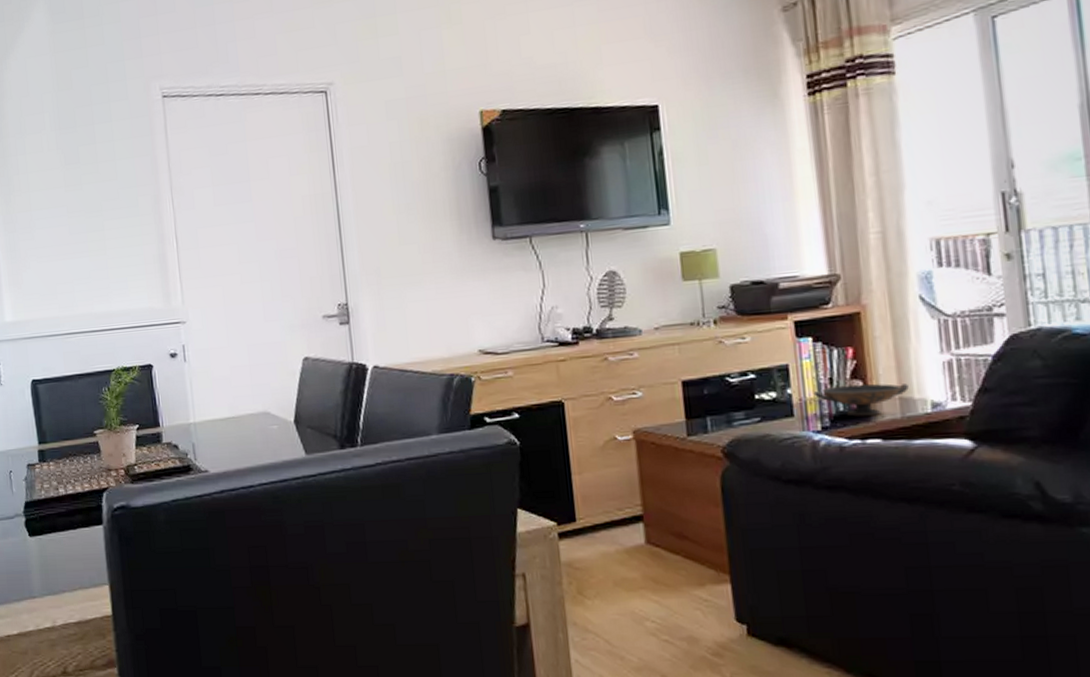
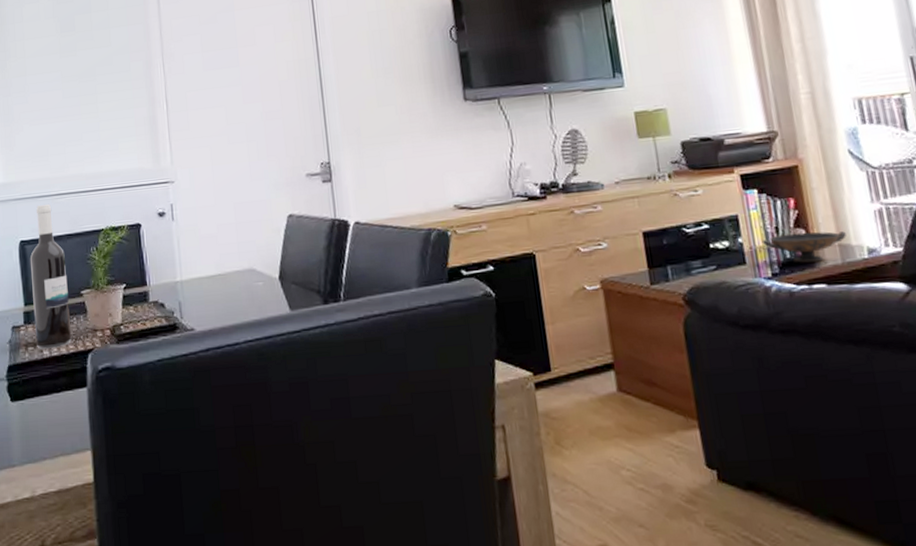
wine bottle: none [42,343,86,488] -> present [30,203,71,350]

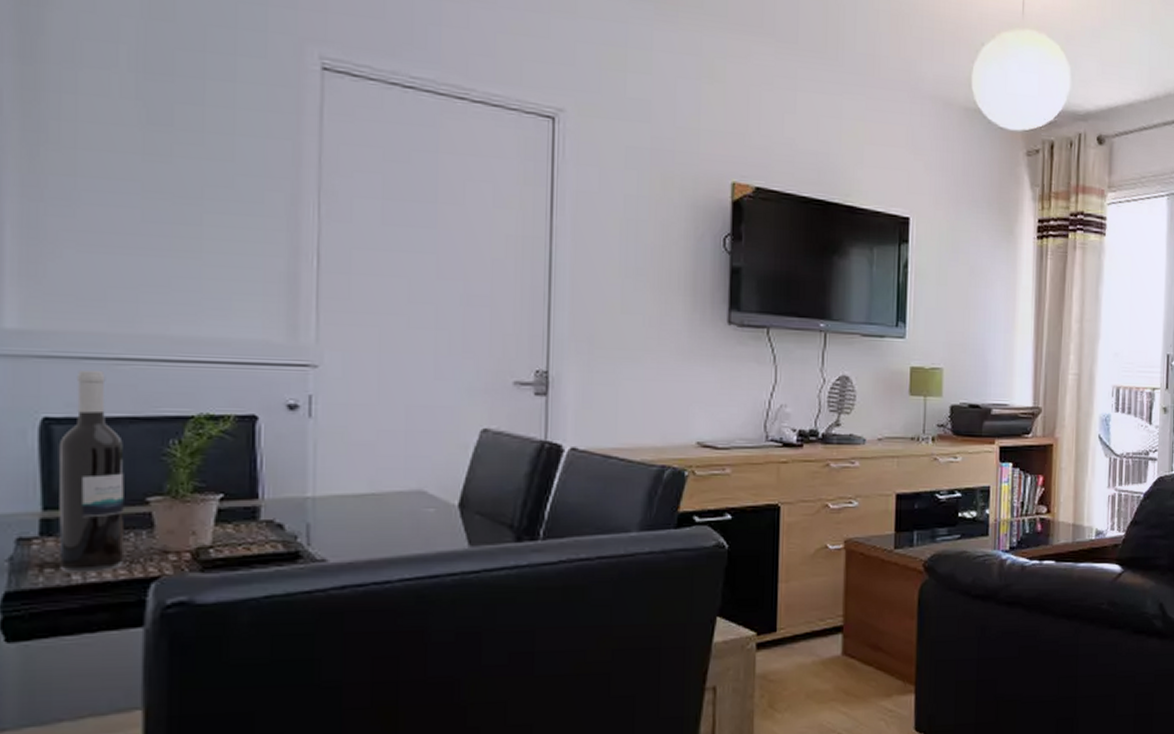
decorative bowl: present [762,231,846,264] -> none [1006,510,1081,539]

